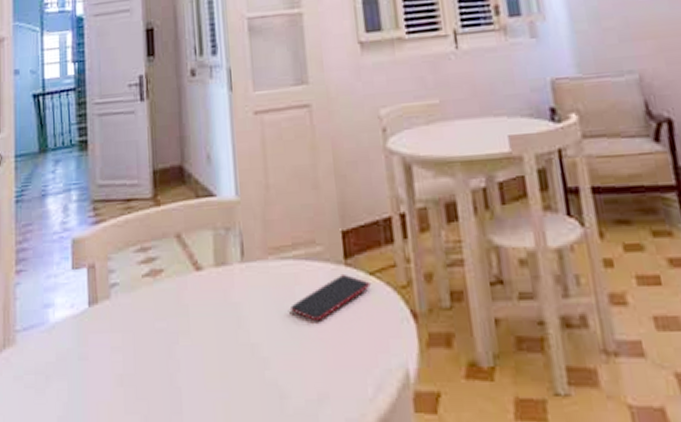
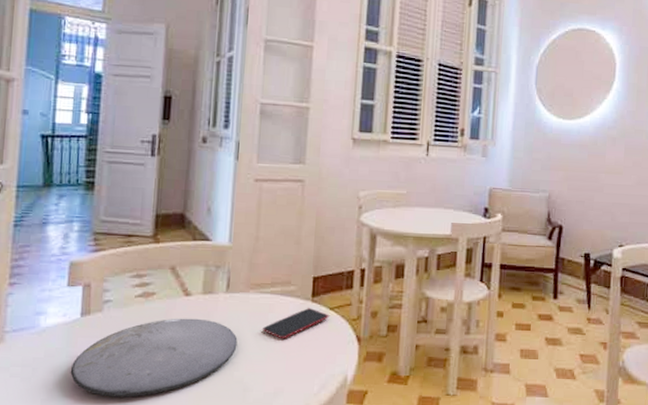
plate: none [84,299,264,412] -> present [70,318,238,398]

